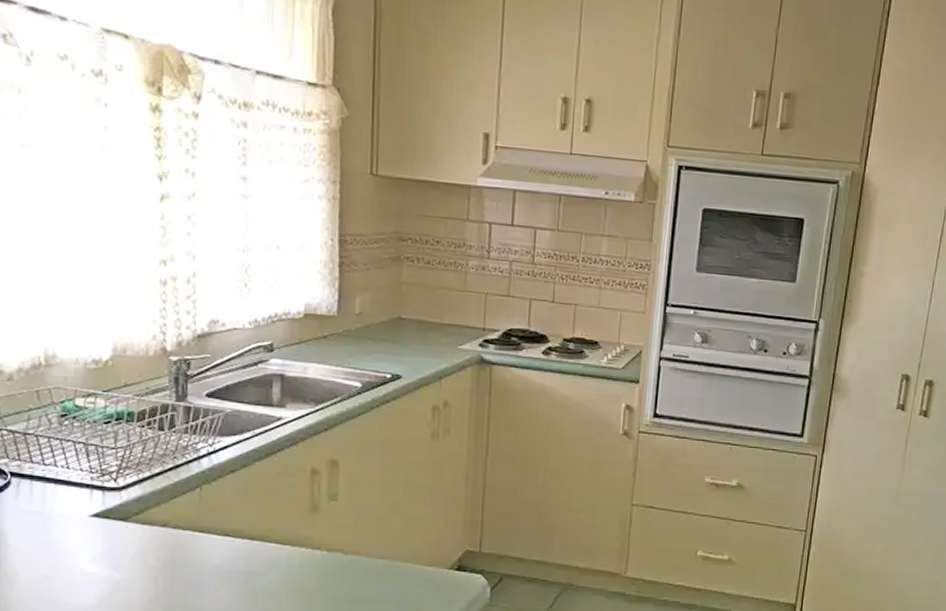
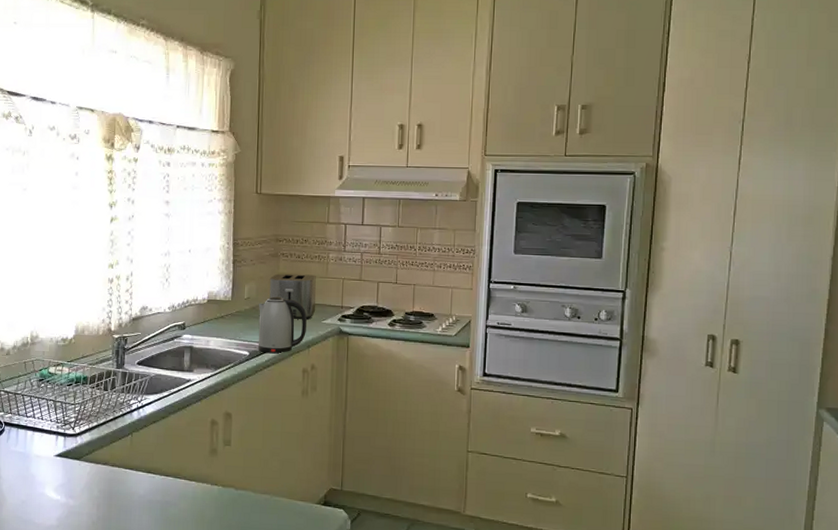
kettle: none [373,312,438,386] -> present [258,296,307,354]
toaster: none [388,283,451,344] -> present [269,273,316,319]

